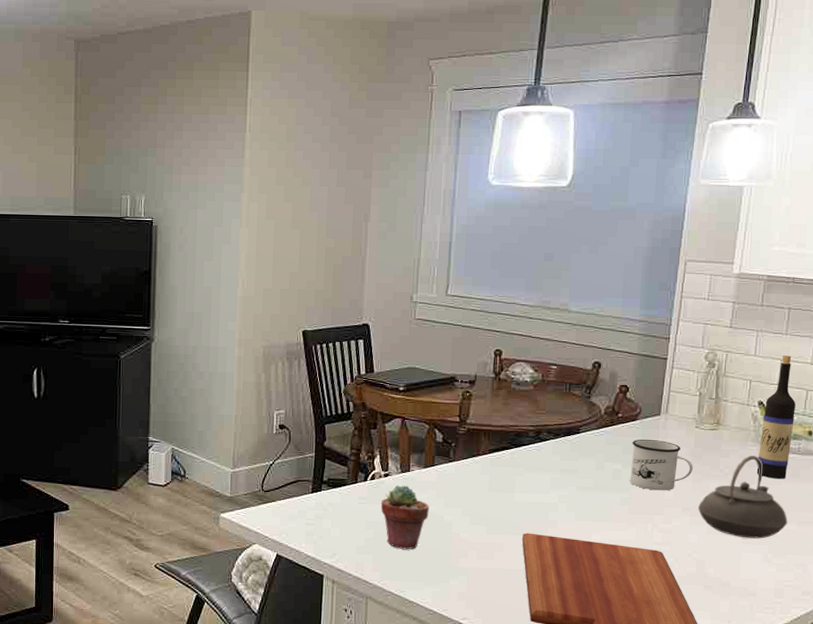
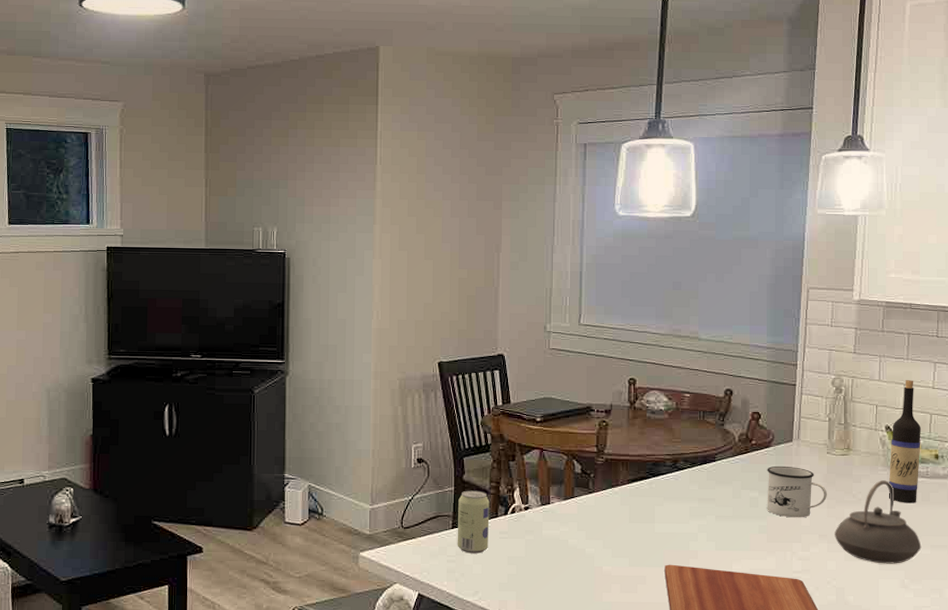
beverage can: none [316,456,350,518] -> present [457,490,490,554]
potted succulent: present [380,485,429,550] -> none [522,518,571,585]

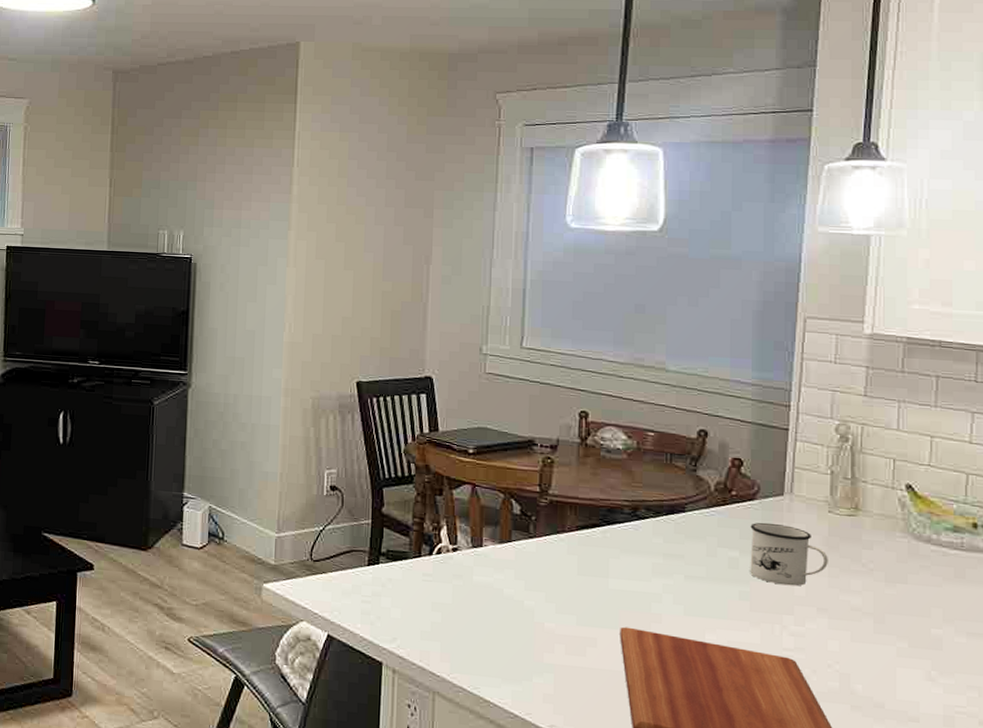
beverage can: present [457,490,490,554] -> none [373,524,412,596]
teapot: present [835,480,922,564] -> none [838,549,954,652]
wine bottle: present [888,380,921,503] -> none [909,431,954,580]

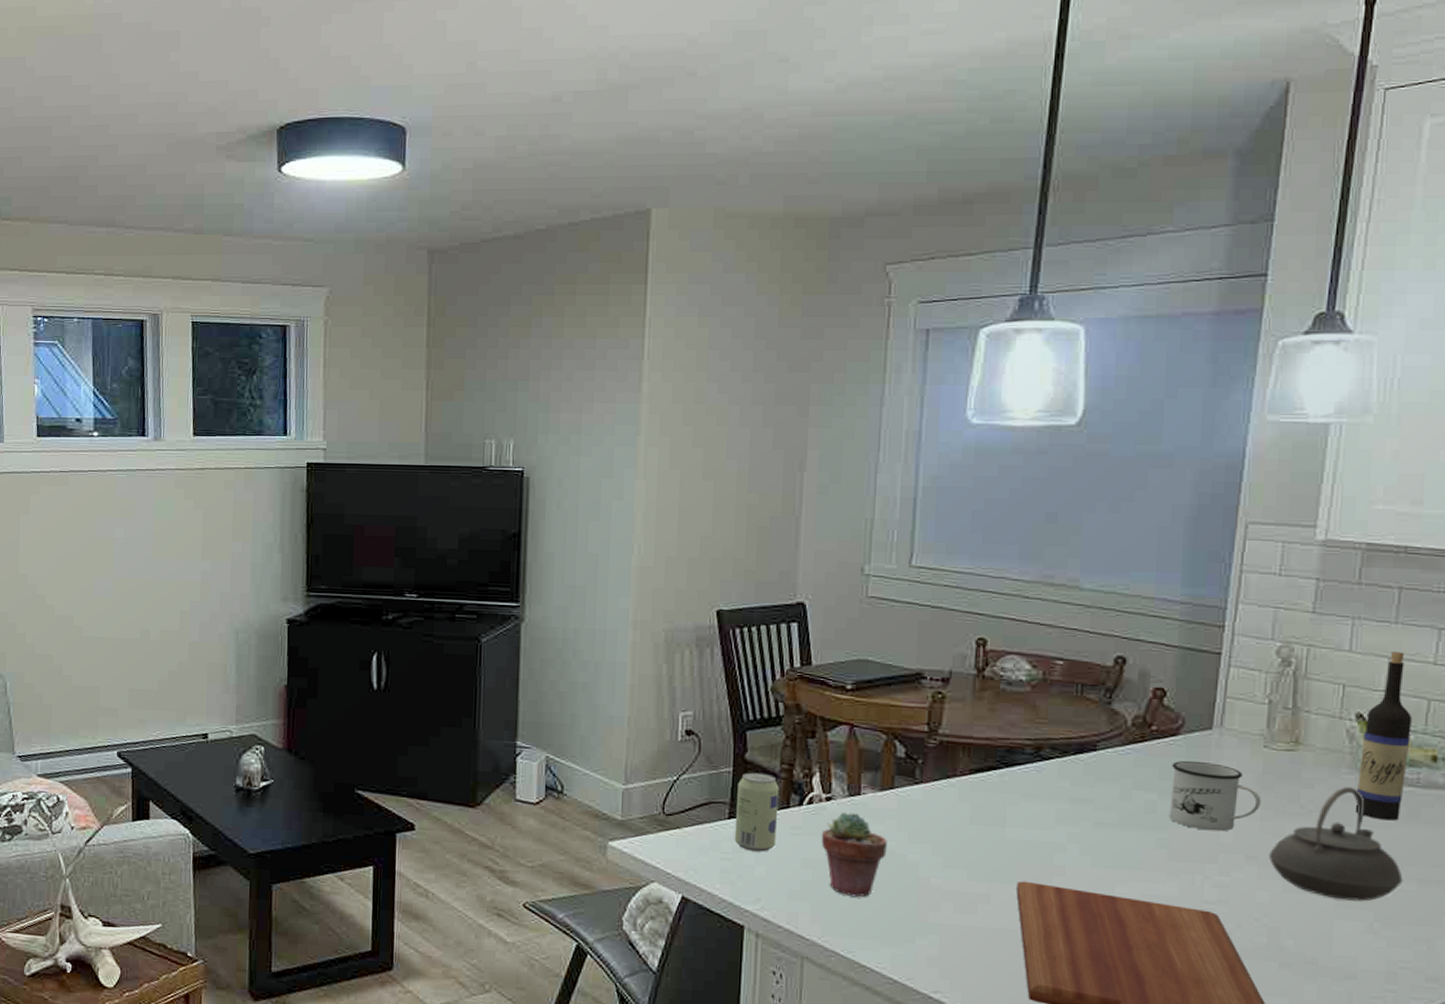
beverage can: none [373,524,412,596] -> present [734,772,780,852]
potted succulent: none [448,562,506,639] -> present [821,812,887,898]
teapot: none [838,549,954,652] -> present [1269,787,1403,902]
wine bottle: none [909,431,954,580] -> present [1355,652,1412,821]

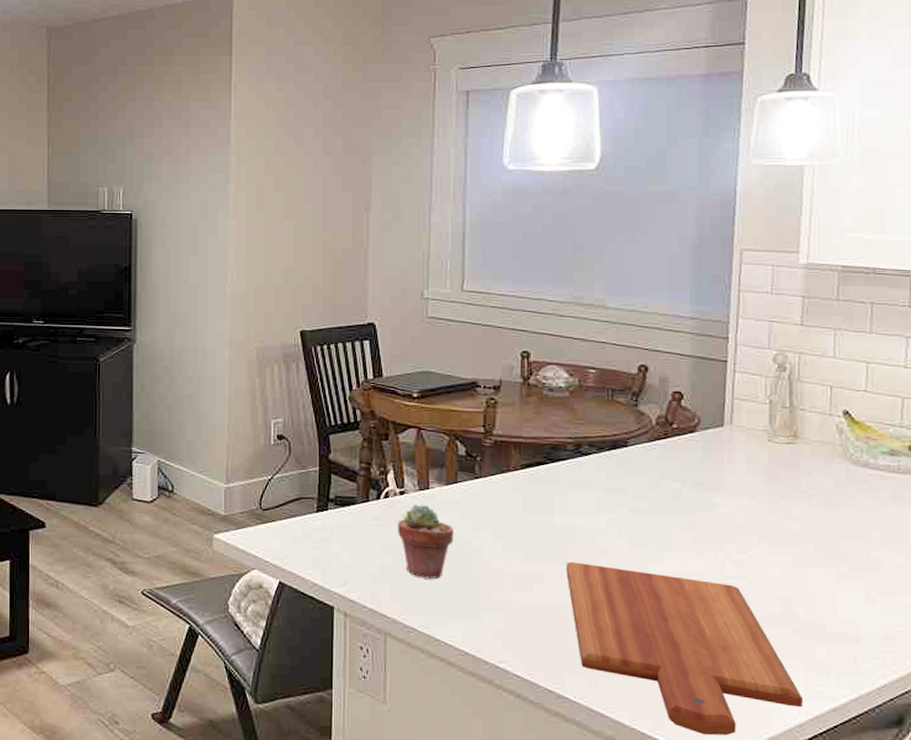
beverage can: present [734,772,780,852] -> none [322,471,360,541]
mug: present [1169,760,1261,832] -> none [692,453,768,515]
teapot: present [1269,787,1403,902] -> none [779,474,893,574]
wine bottle: present [1355,652,1412,821] -> none [848,357,890,503]

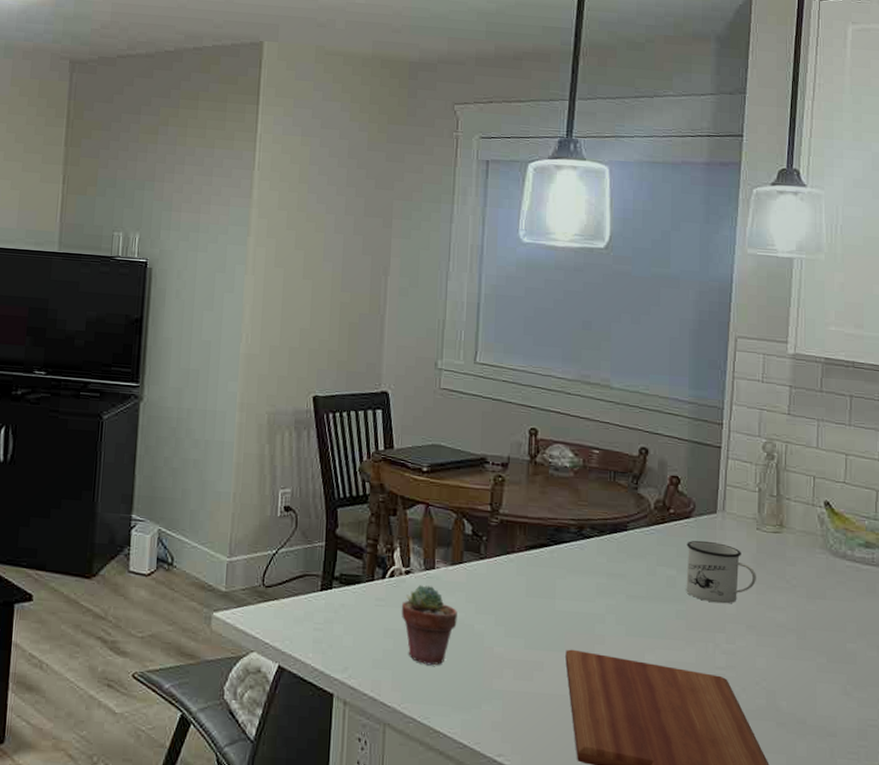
mug: none [692,453,768,515] -> present [686,540,756,604]

